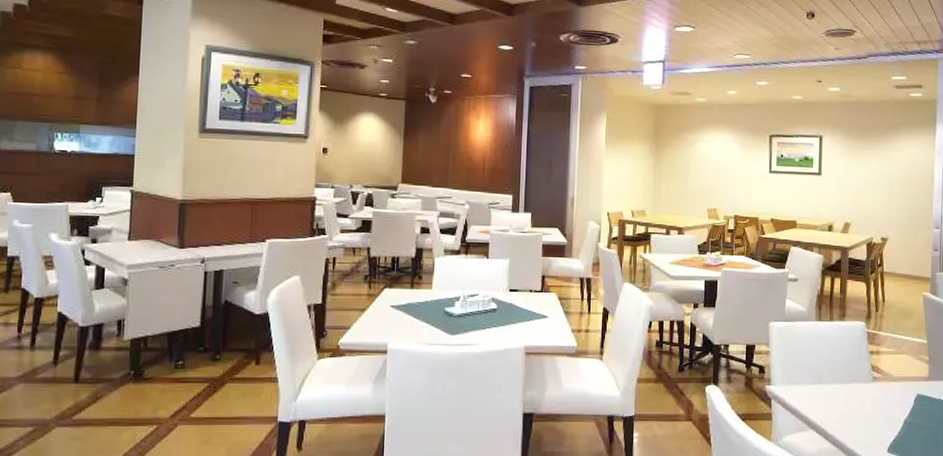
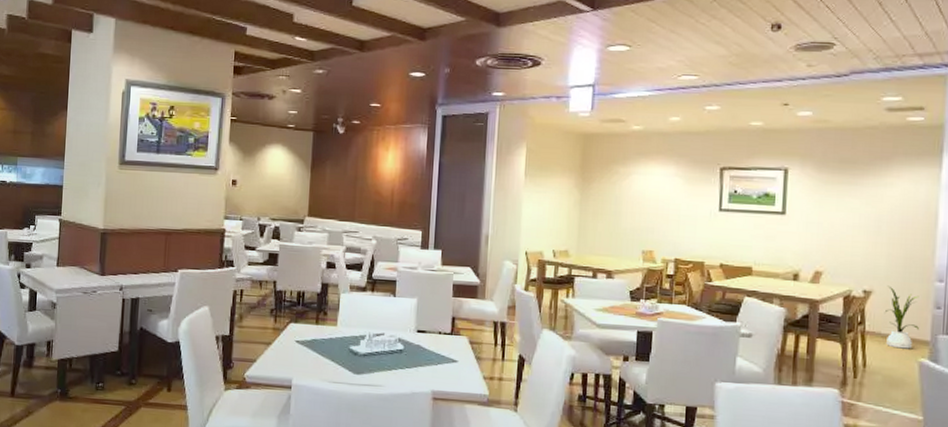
house plant: none [897,233,922,285] -> present [884,285,919,349]

